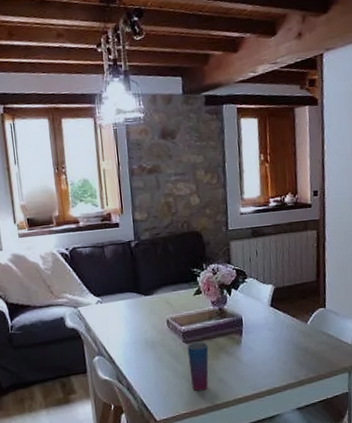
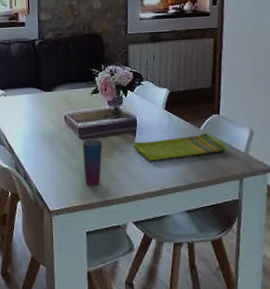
dish towel: none [240,327,334,361] -> present [133,132,227,162]

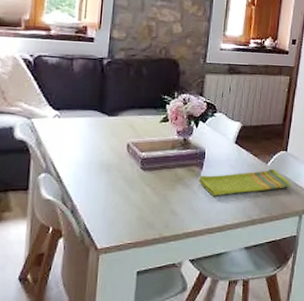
cup: present [82,138,103,186] -> none [142,170,166,221]

